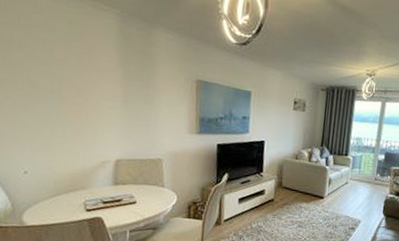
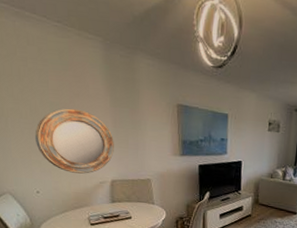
home mirror: none [29,80,123,152] -> present [34,108,114,174]

